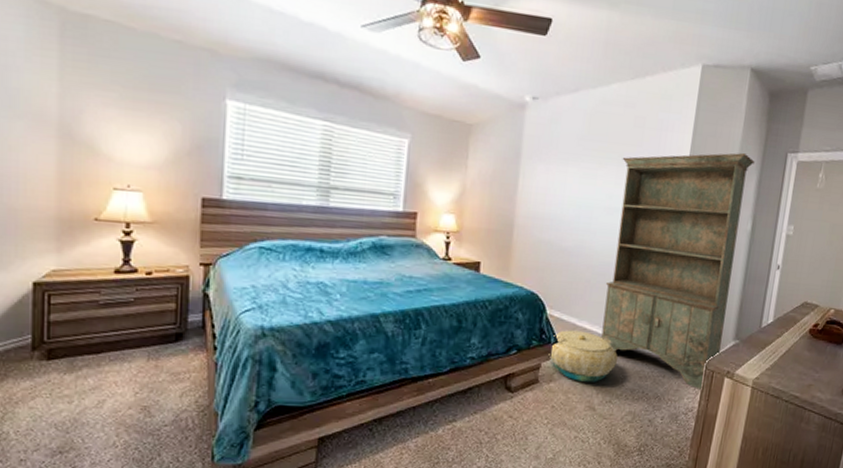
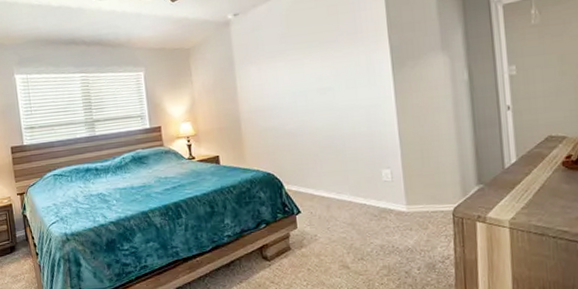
basket: present [548,330,619,382] -> none [294,199,361,244]
bookshelf: present [601,152,755,389] -> none [323,10,465,237]

